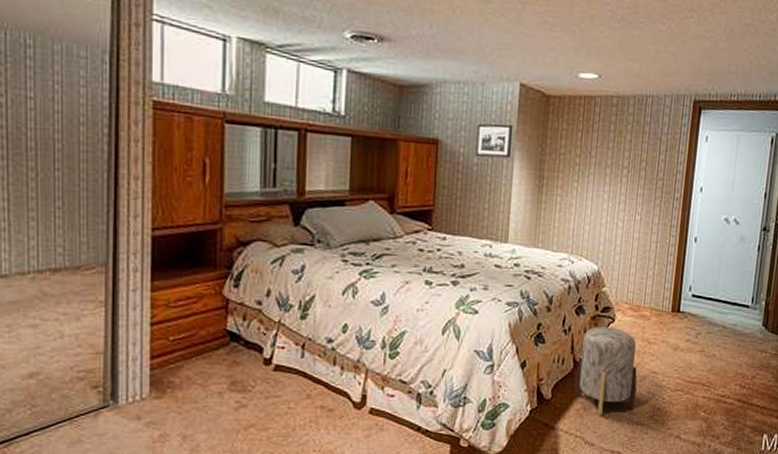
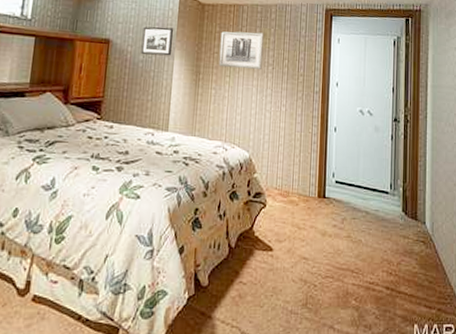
wall art: none [565,128,619,173] -> present [219,31,264,70]
stool: present [574,326,638,415] -> none [230,212,290,303]

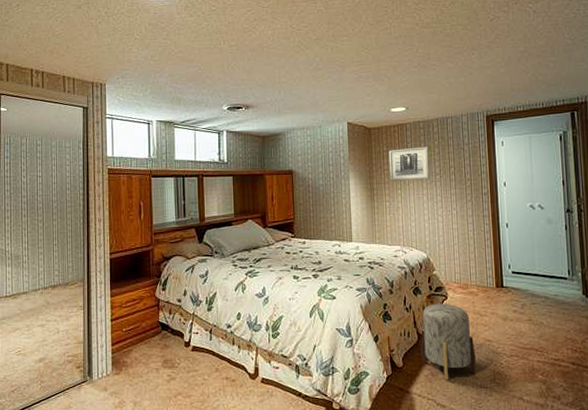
picture frame: present [141,26,174,56] -> none [319,153,347,179]
stool: none [230,212,290,303] -> present [420,303,477,380]

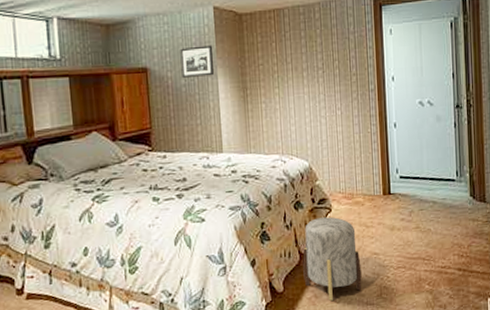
picture frame: none [319,153,347,179] -> present [180,45,215,78]
wall art: present [388,146,430,182] -> none [263,36,311,79]

